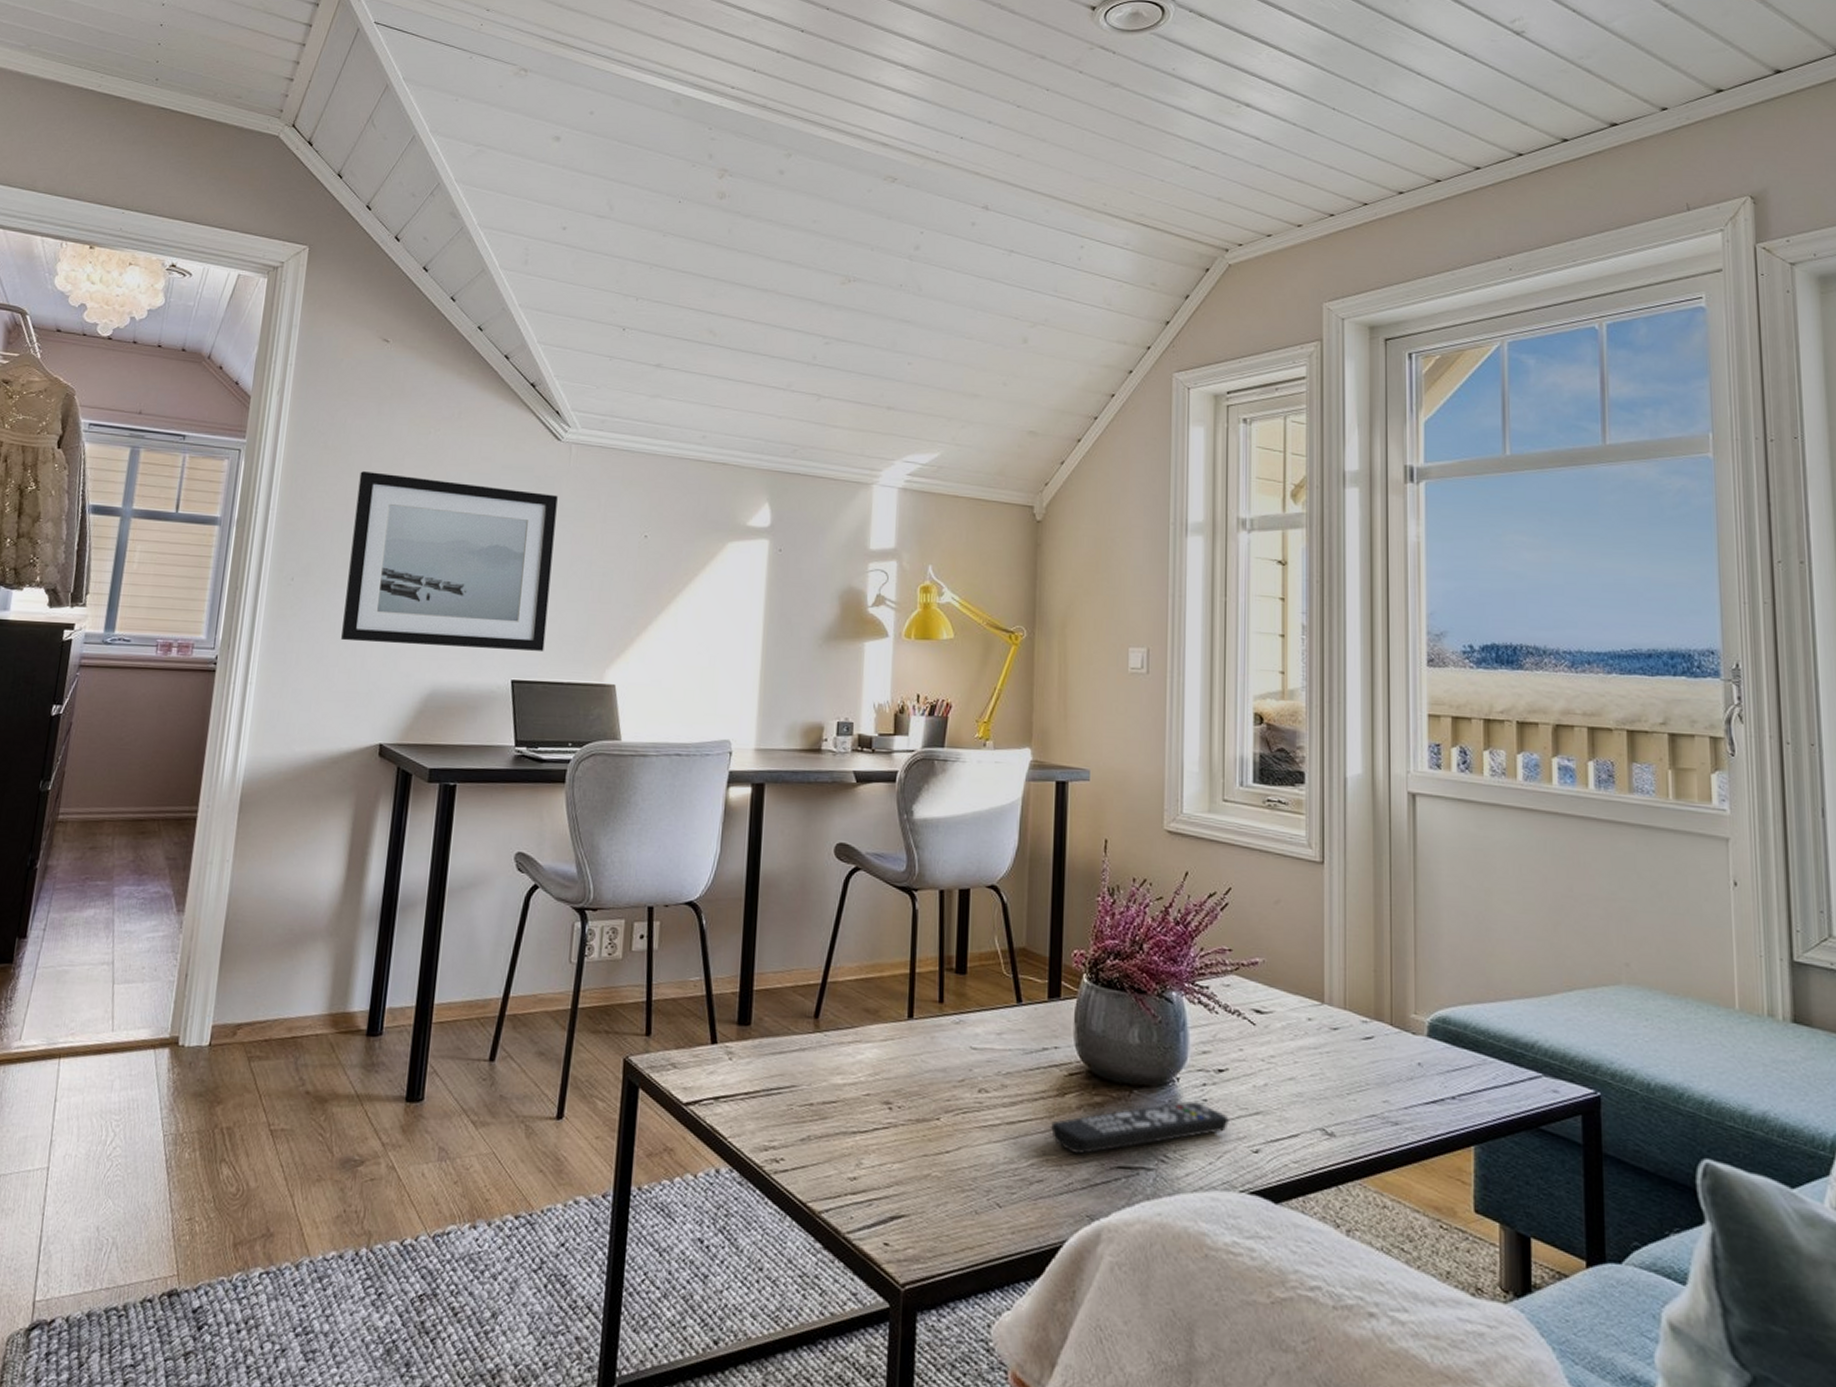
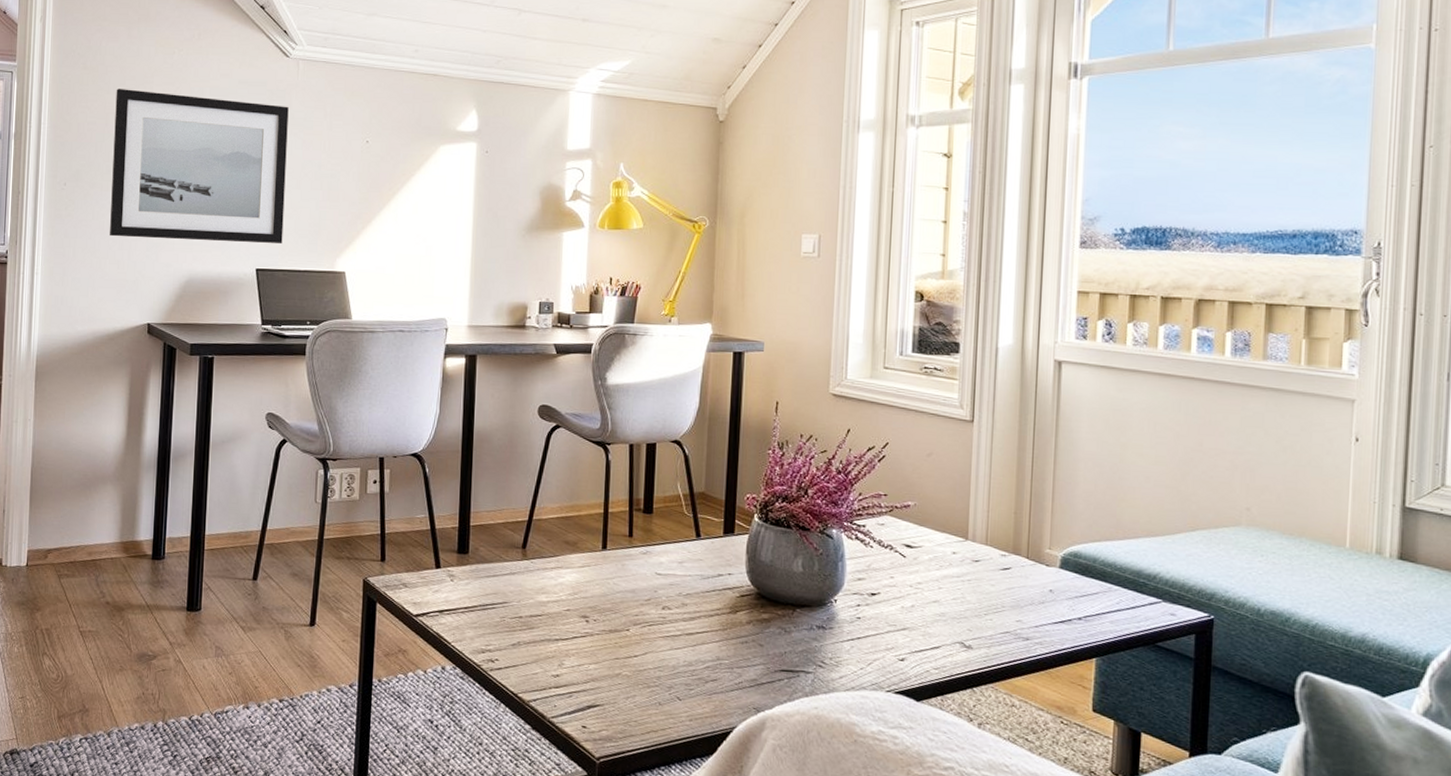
remote control: present [1051,1101,1229,1154] -> none [724,619,879,659]

